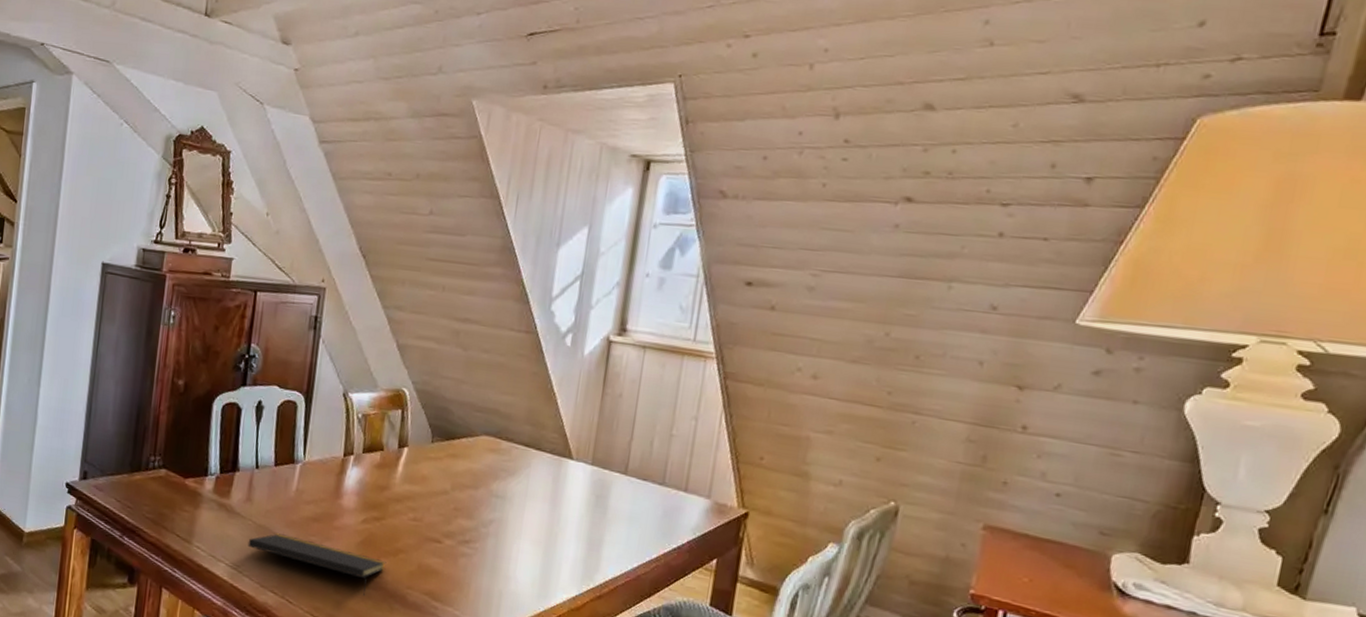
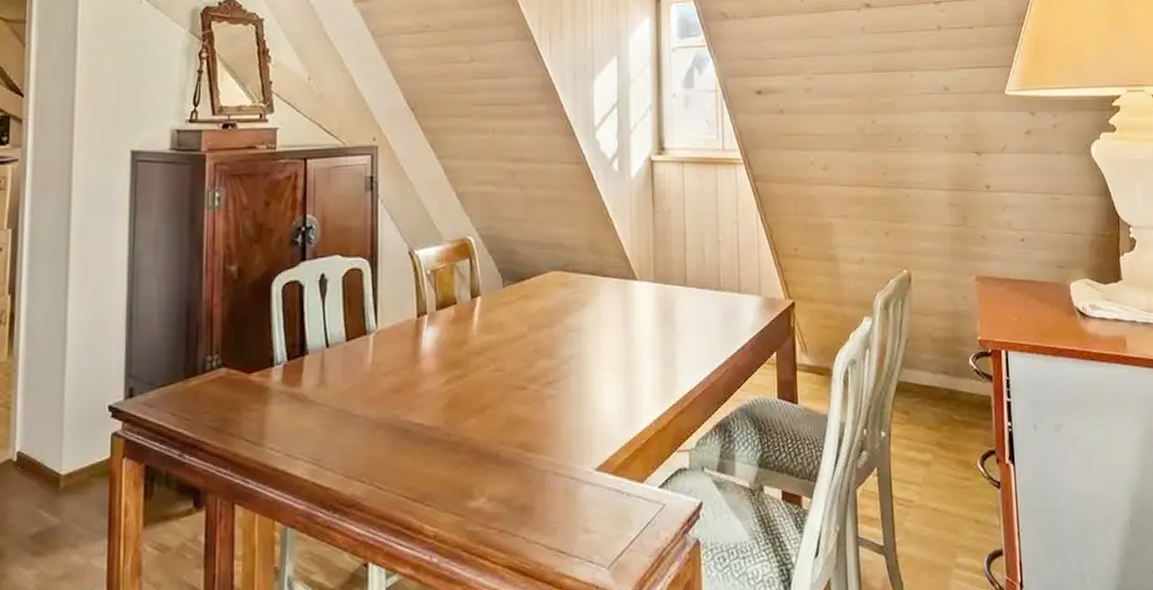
notepad: present [247,533,387,595] -> none [326,414,475,462]

